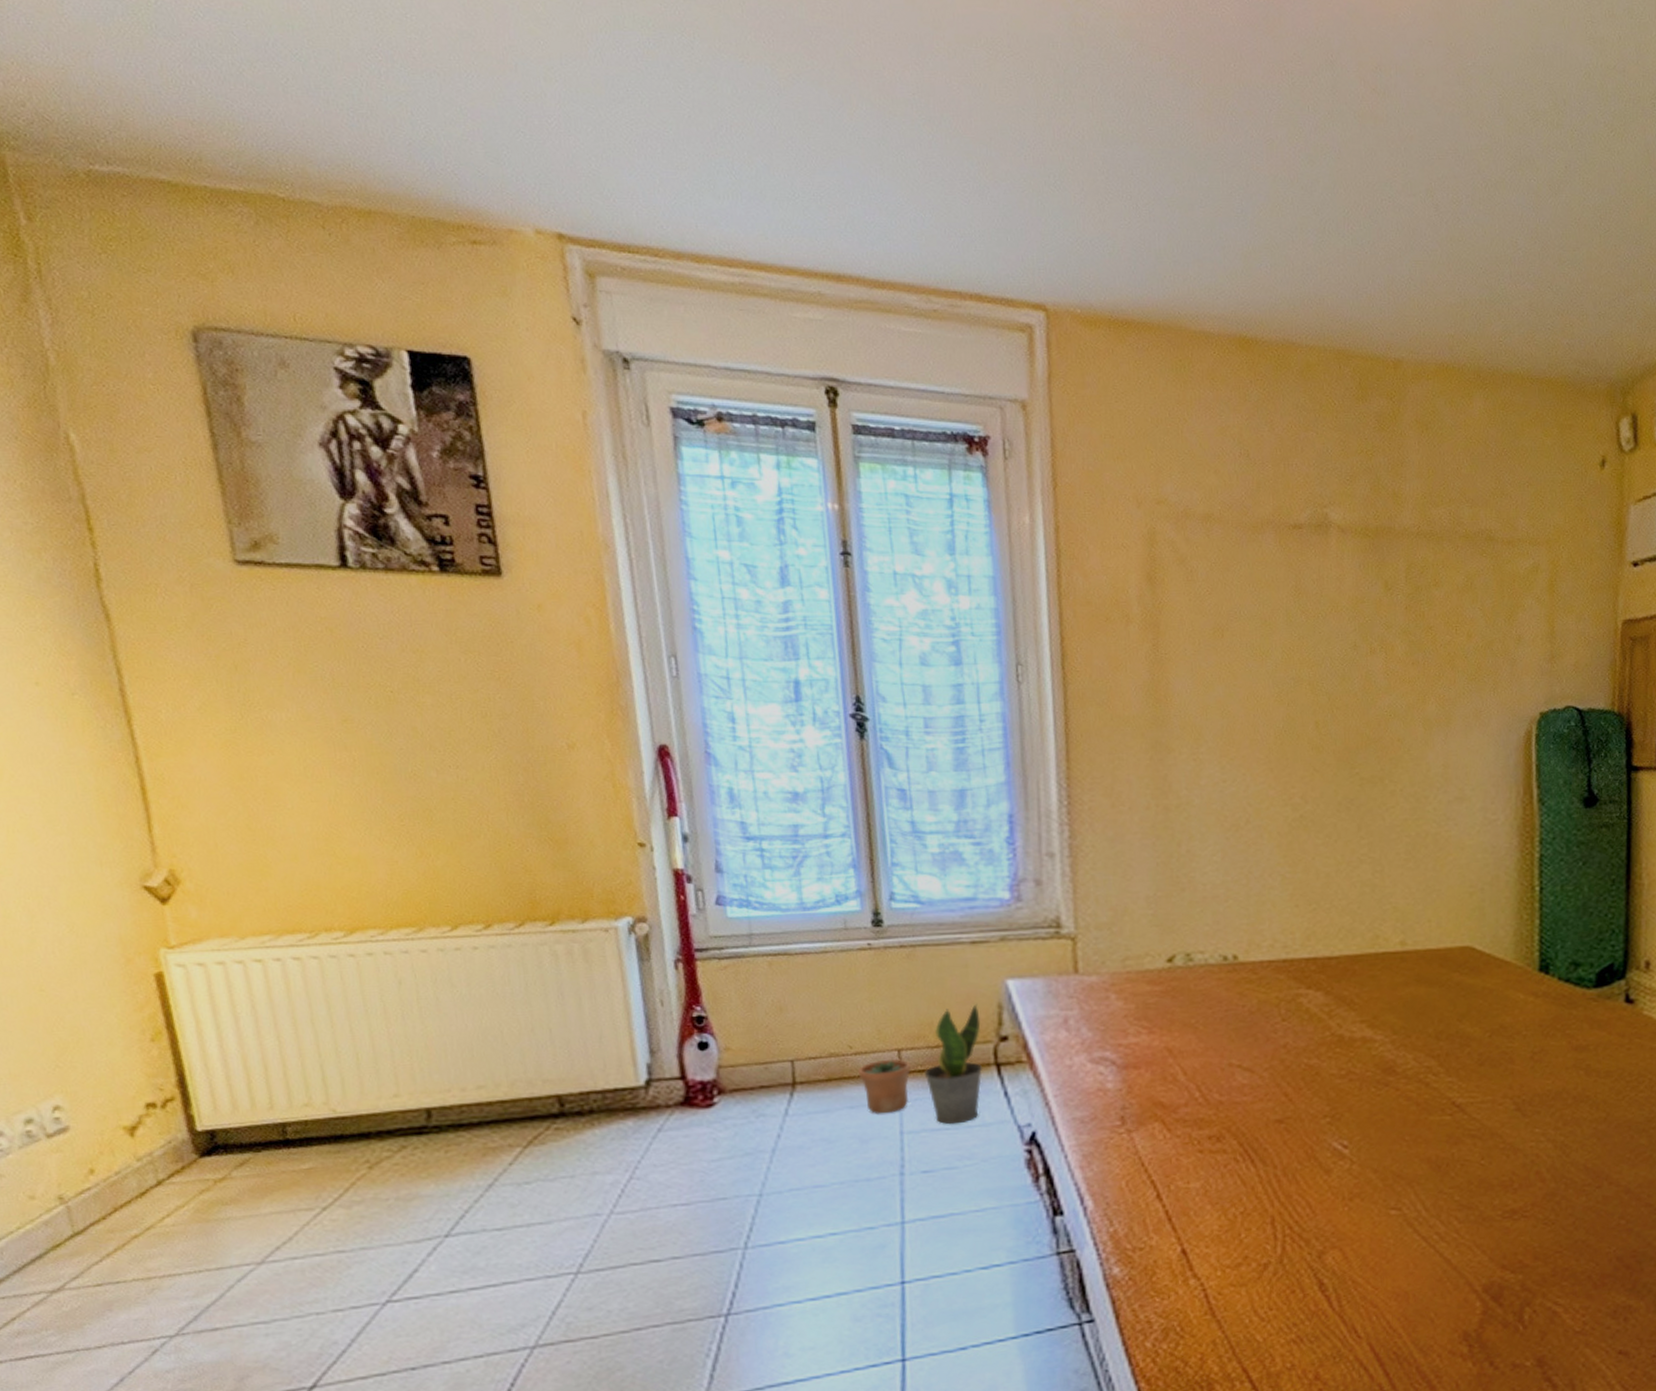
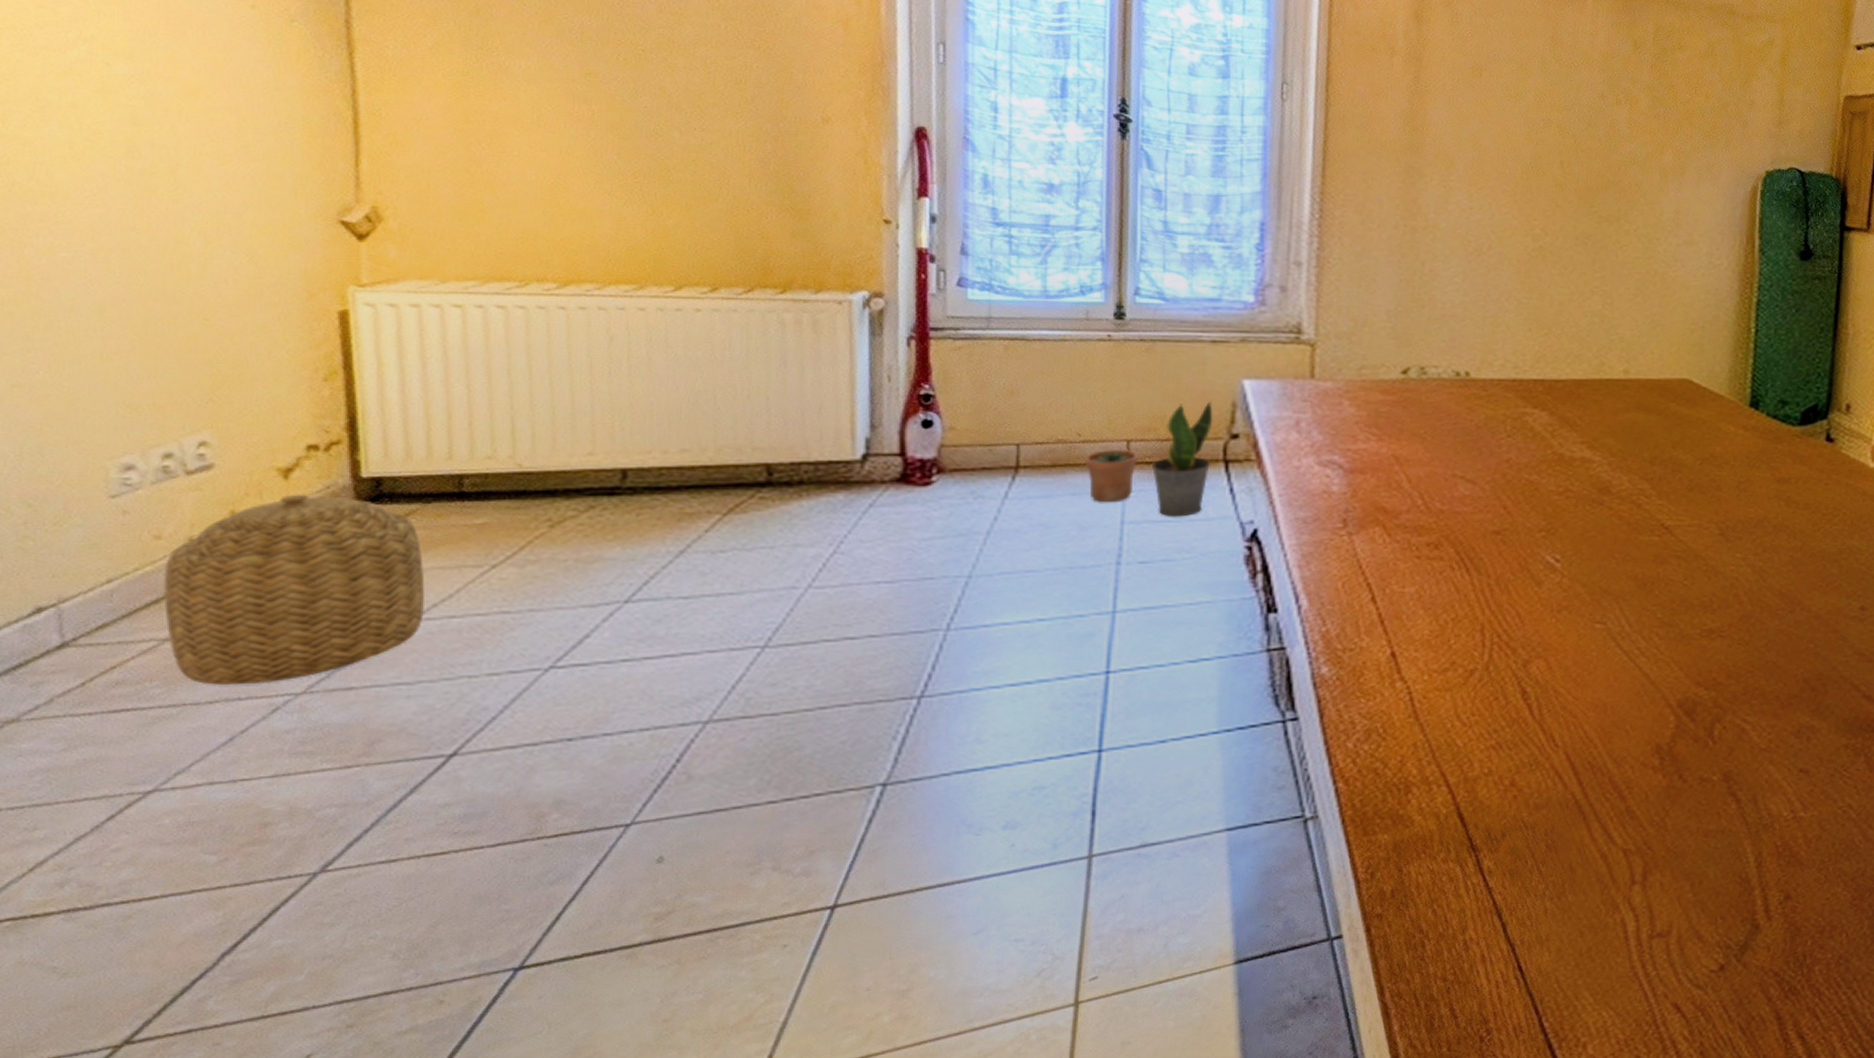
basket: none [42,1149,270,1331] -> present [164,494,425,685]

